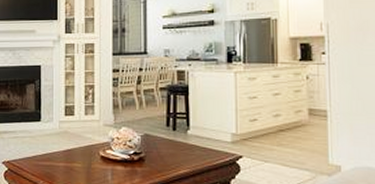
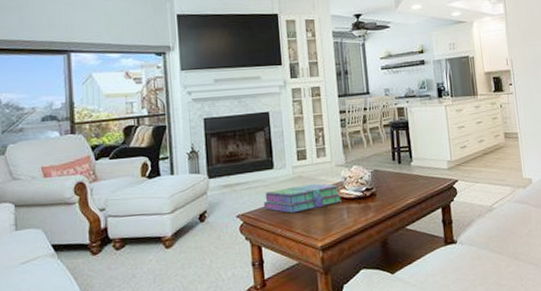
stack of books: none [28,140,108,167] -> present [263,183,343,214]

